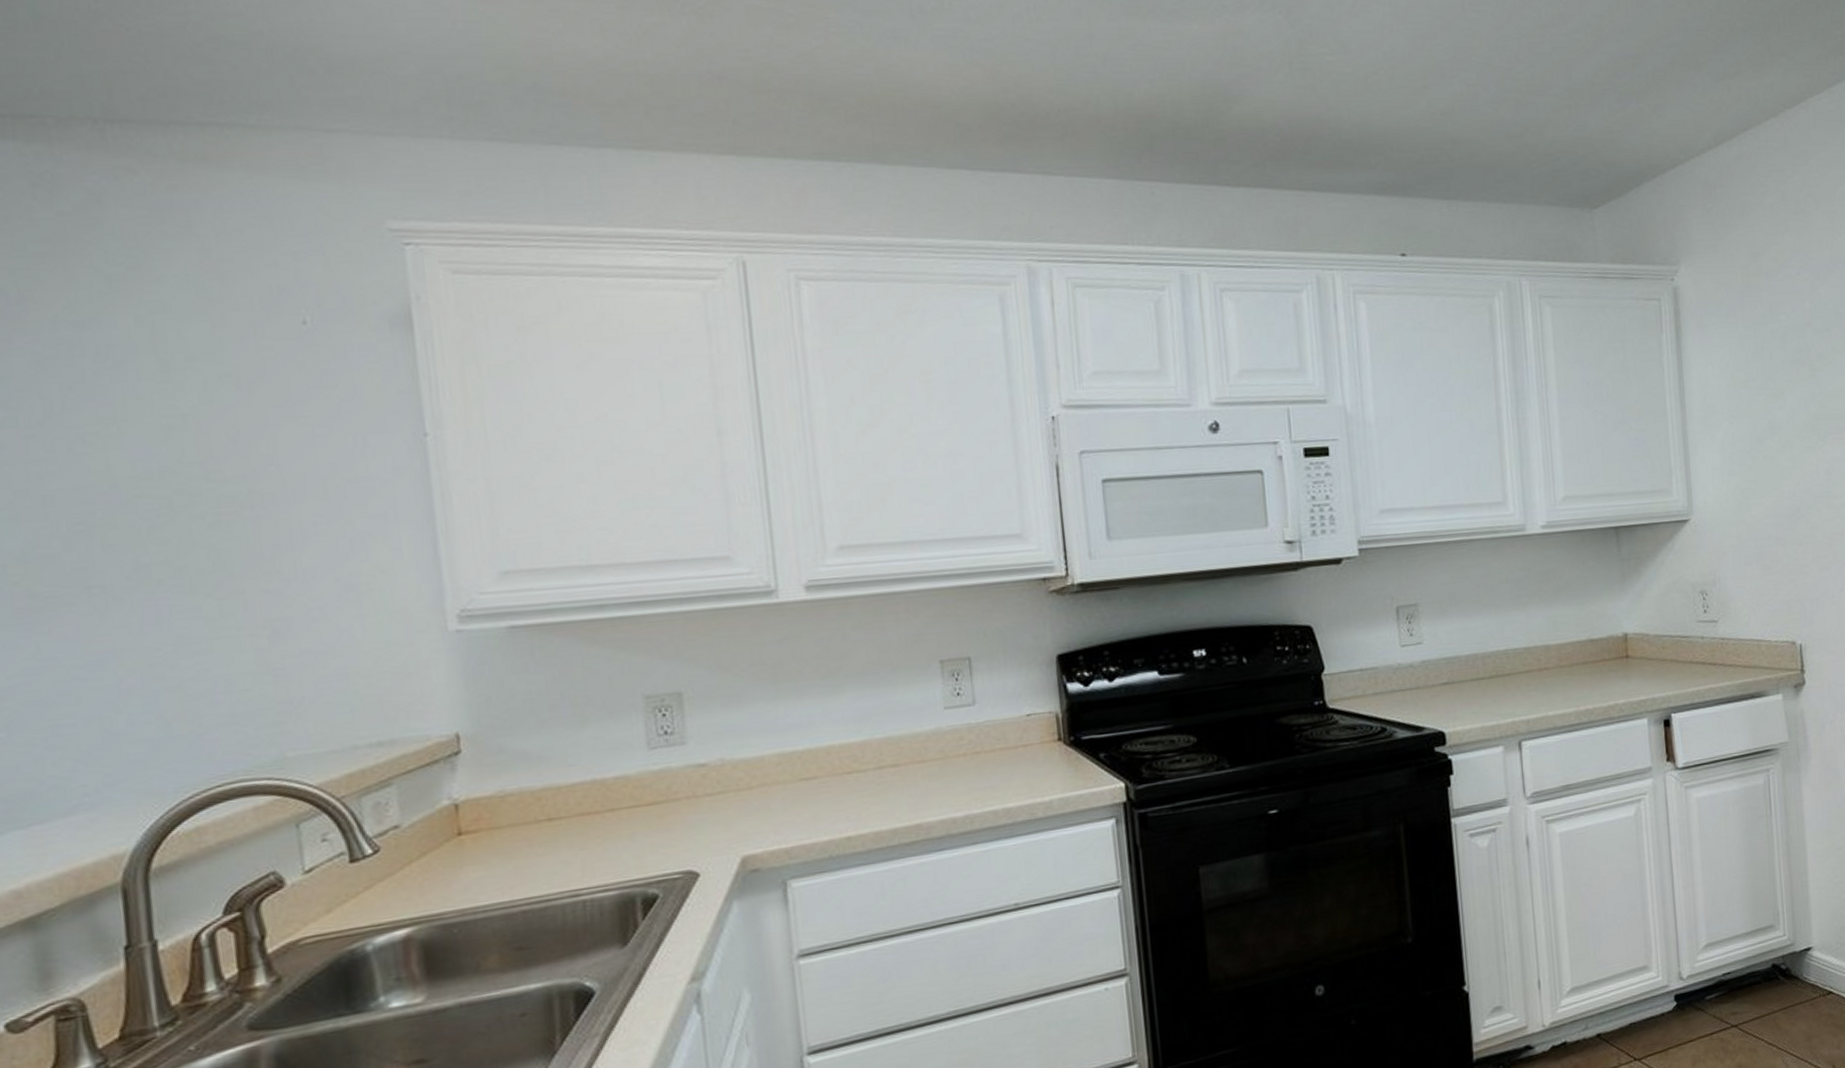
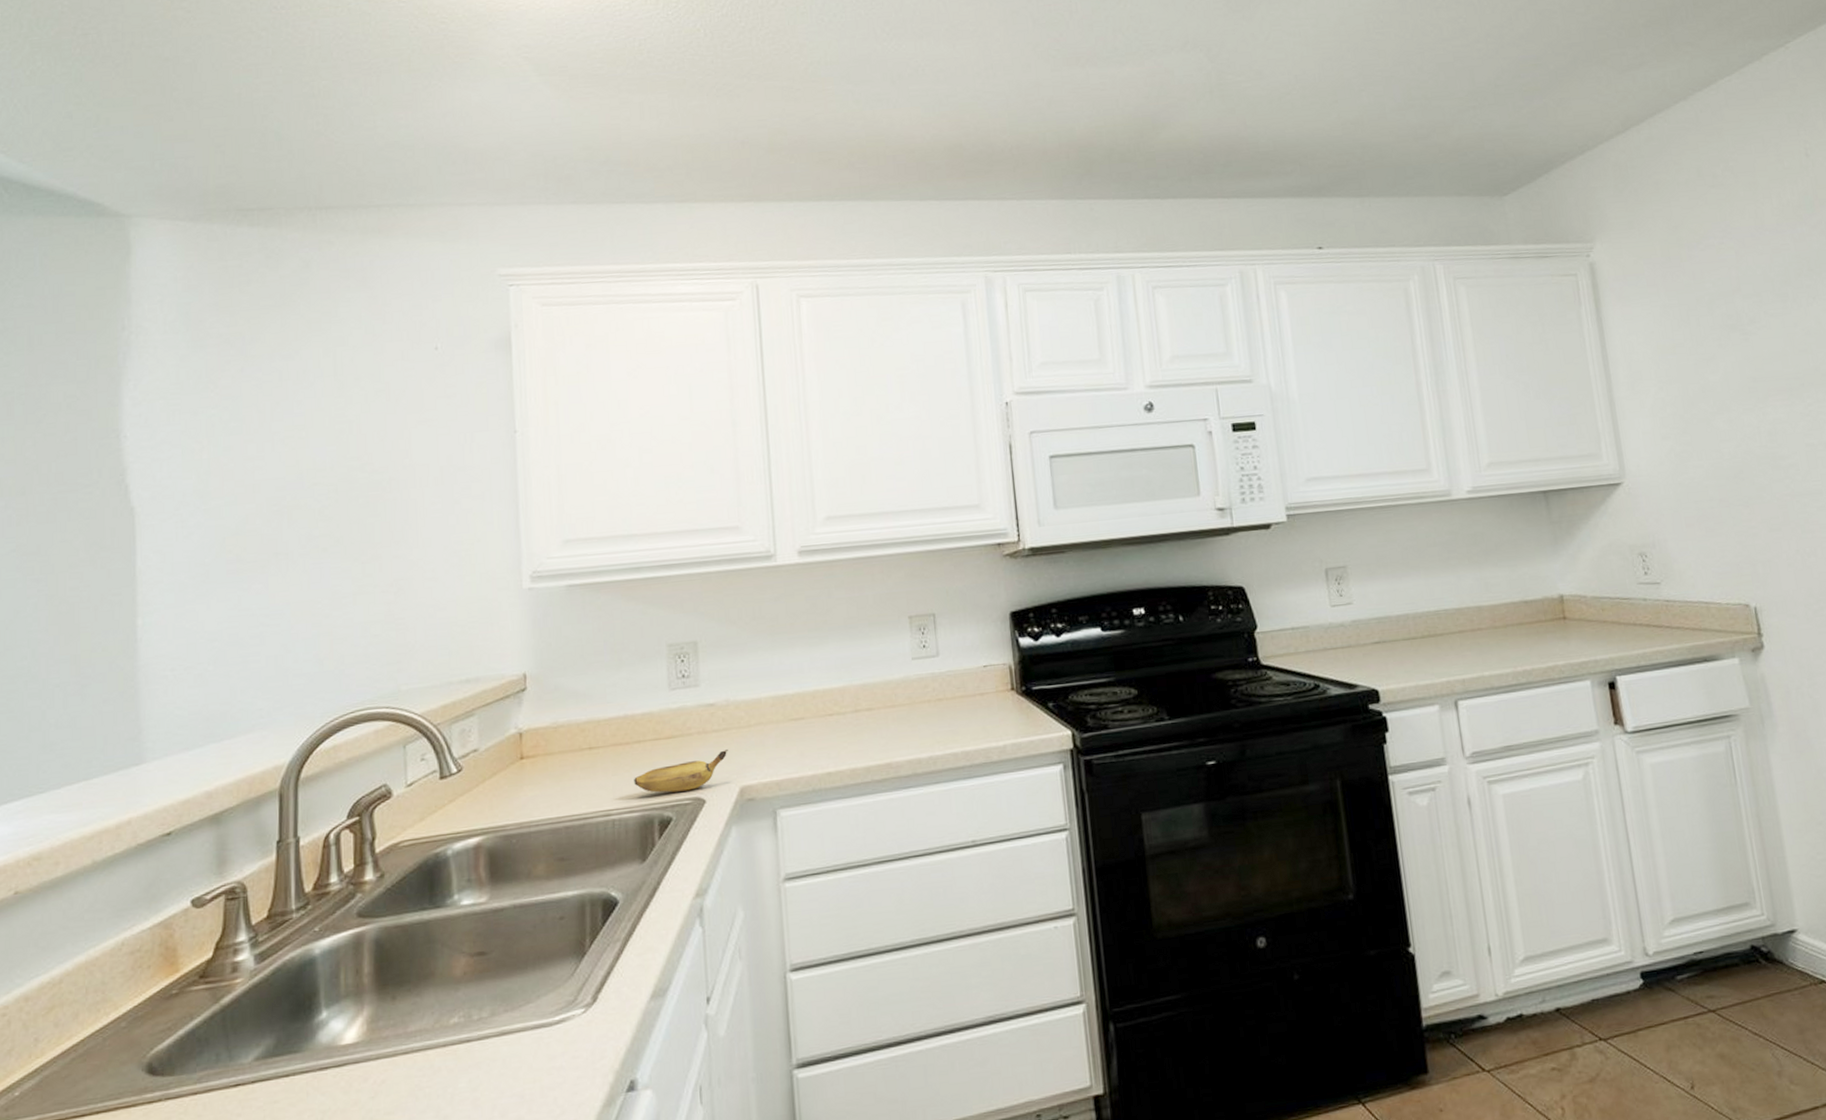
banana: none [608,815,725,868] -> present [634,750,728,793]

